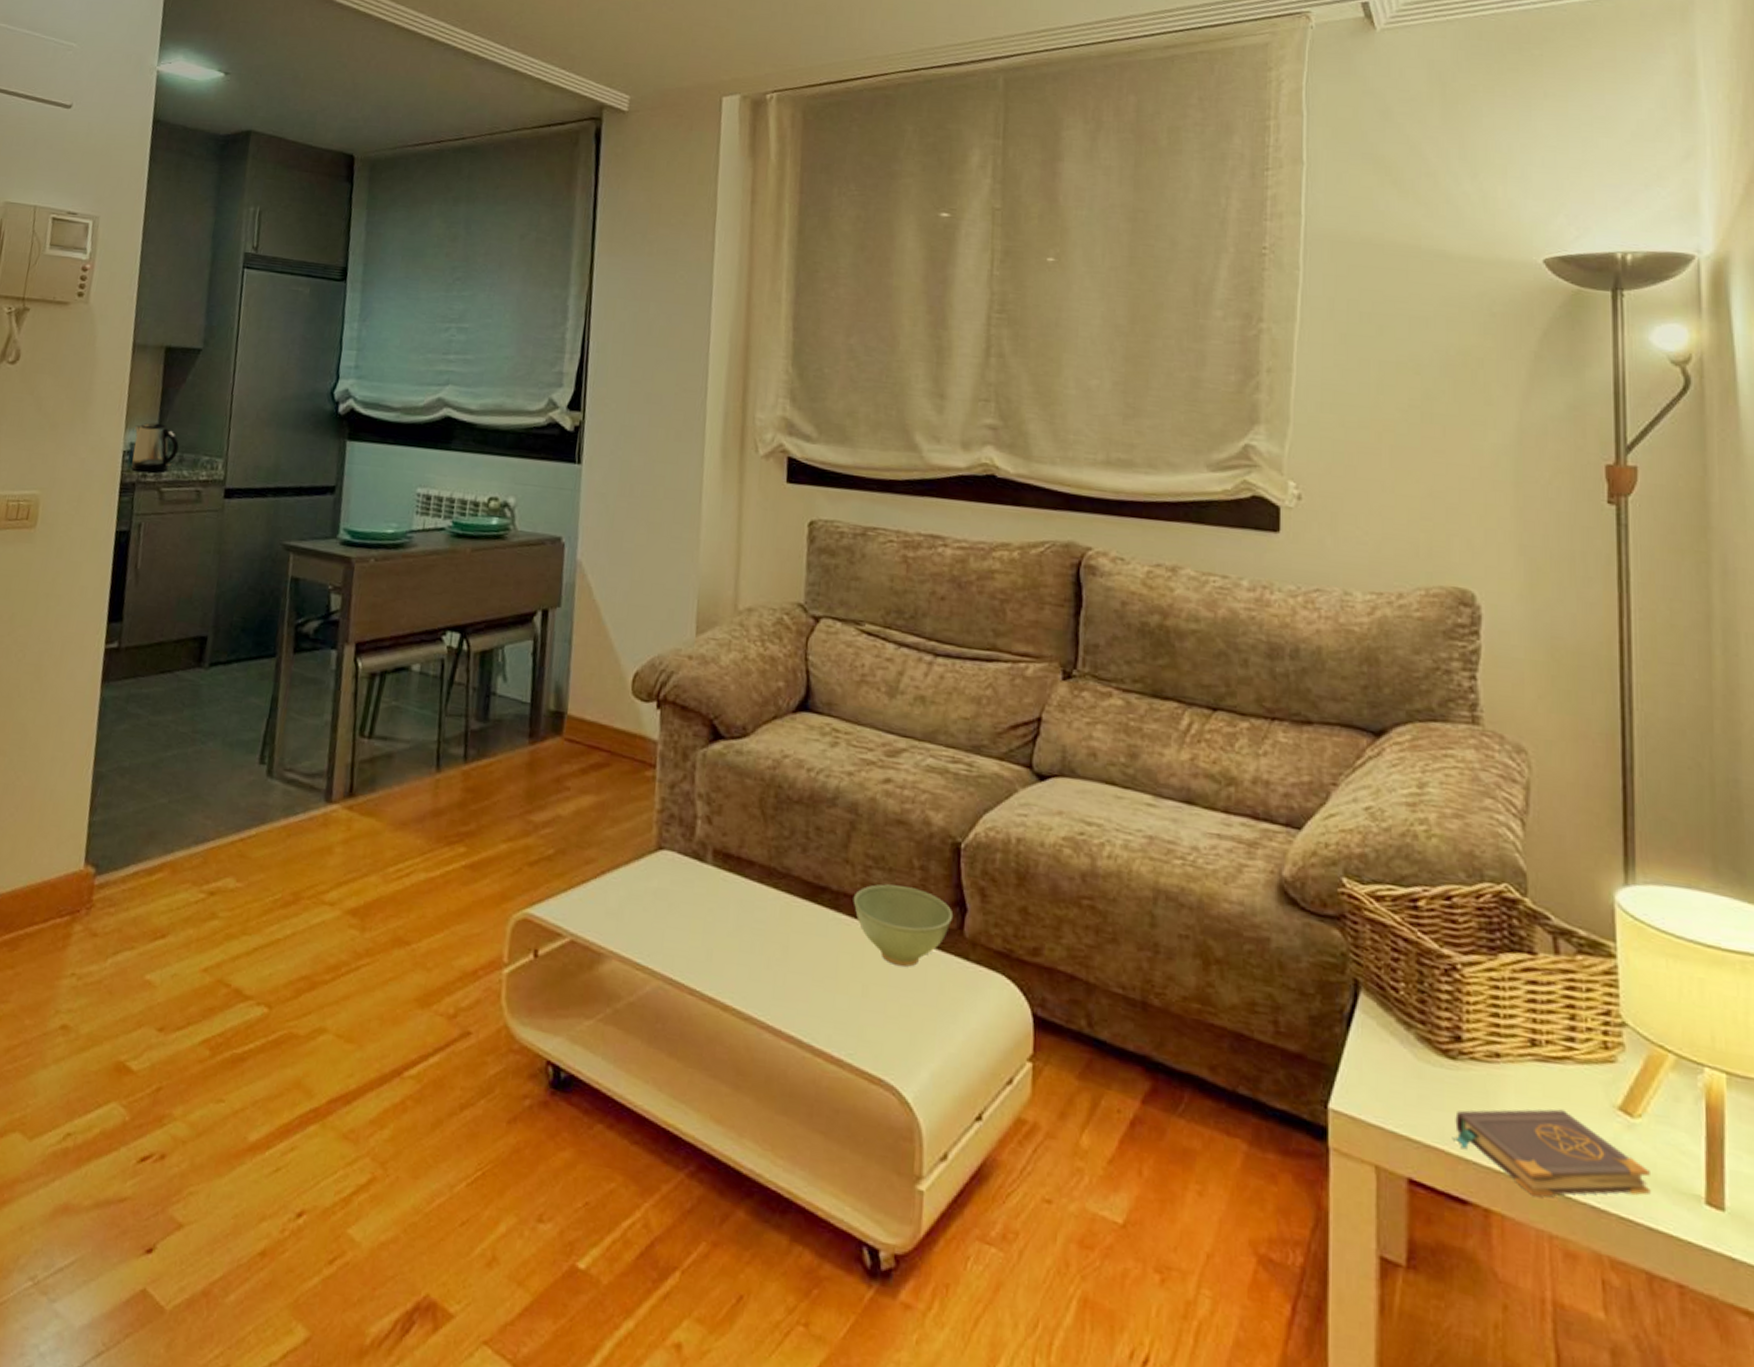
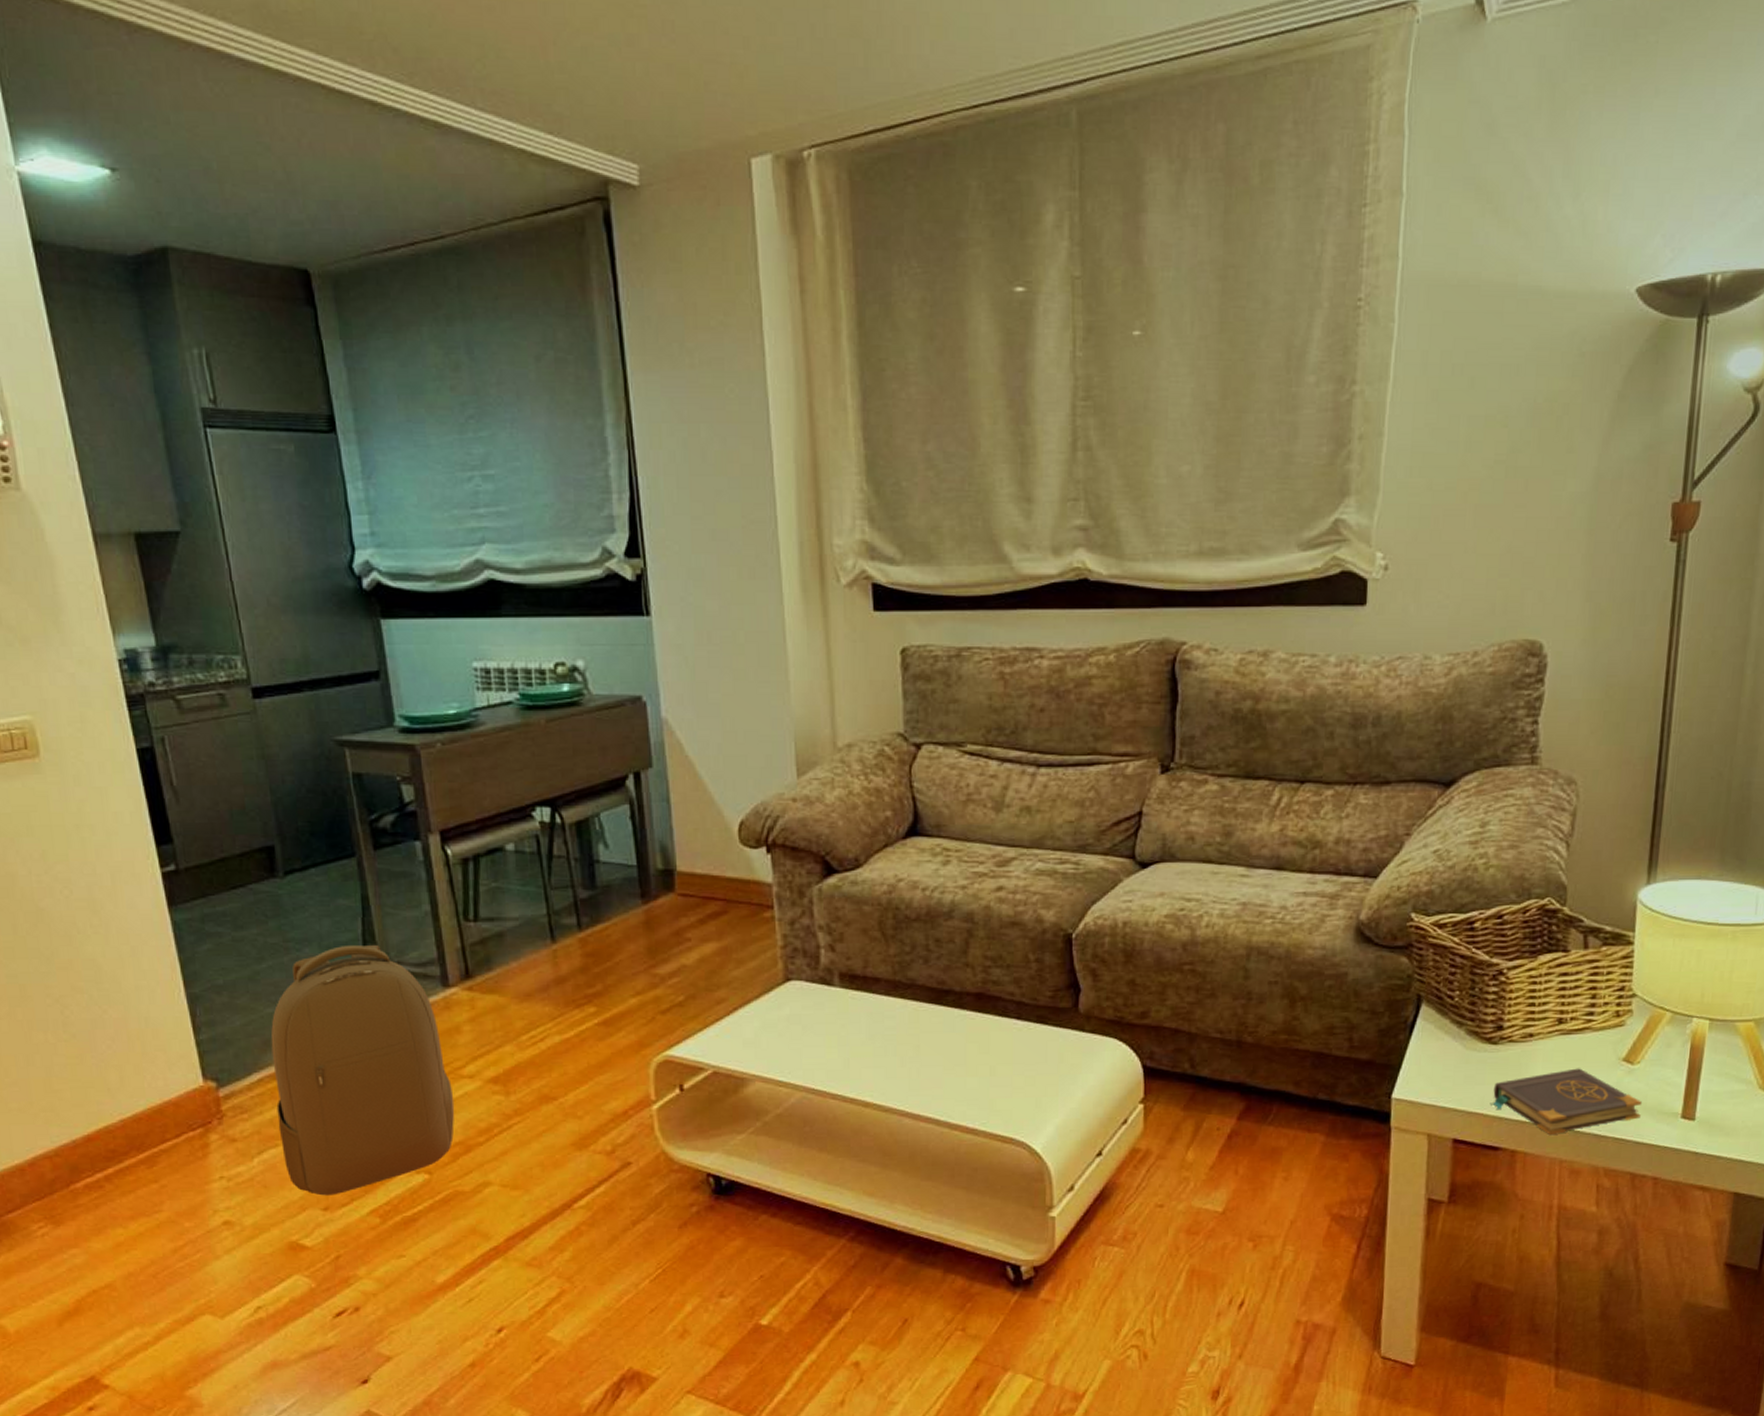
kettle: present [131,422,179,474] -> none [125,623,184,682]
backpack: none [134,744,313,1016] -> present [270,944,455,1196]
bowl: present [853,884,954,967] -> none [975,979,1069,1045]

